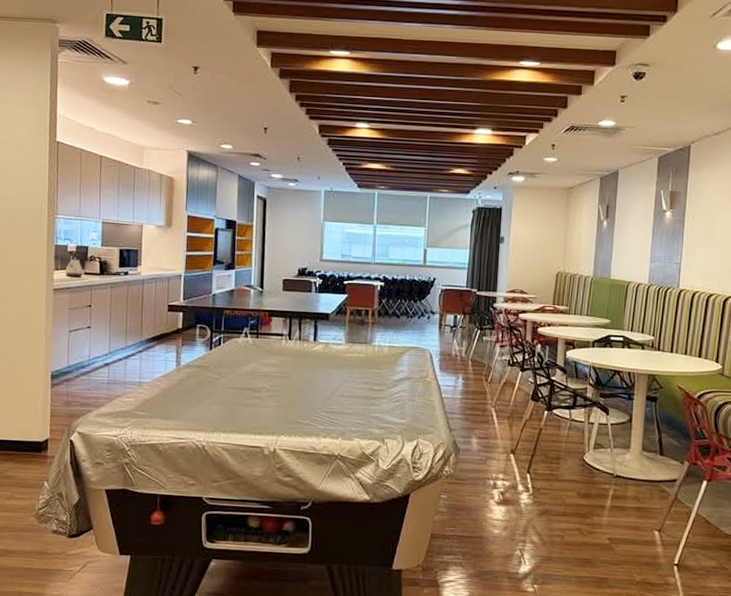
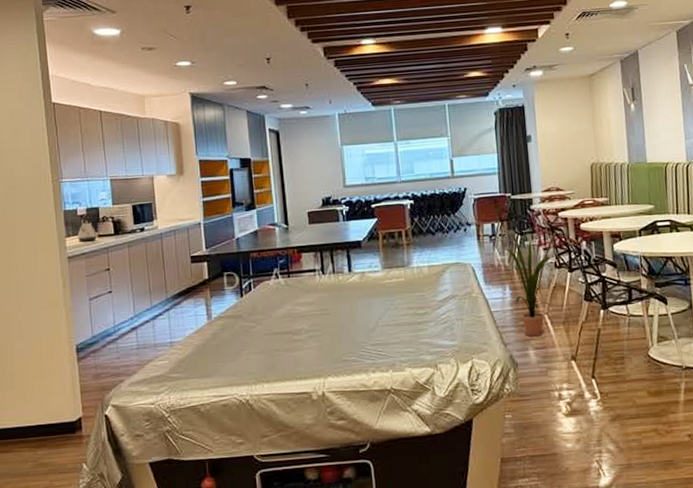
house plant: none [462,324,516,427] -> present [503,230,558,337]

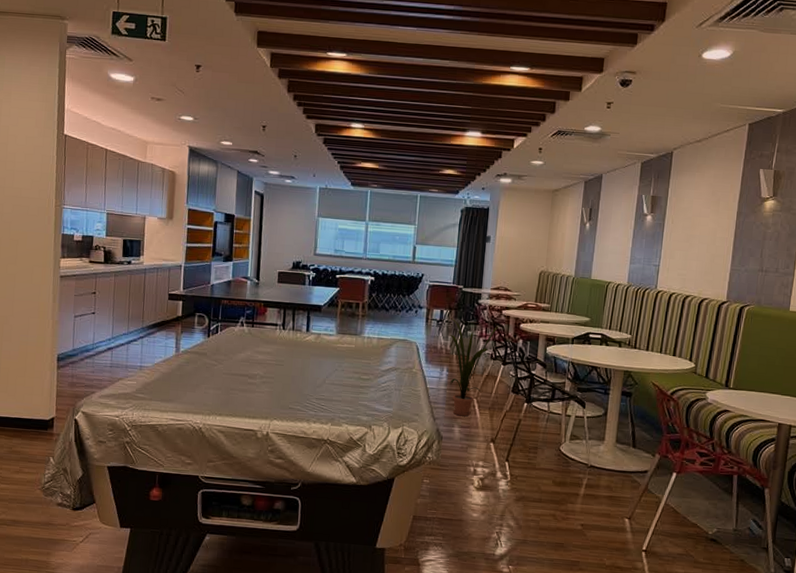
kettle: present [78,214,97,242] -> none [71,240,89,266]

